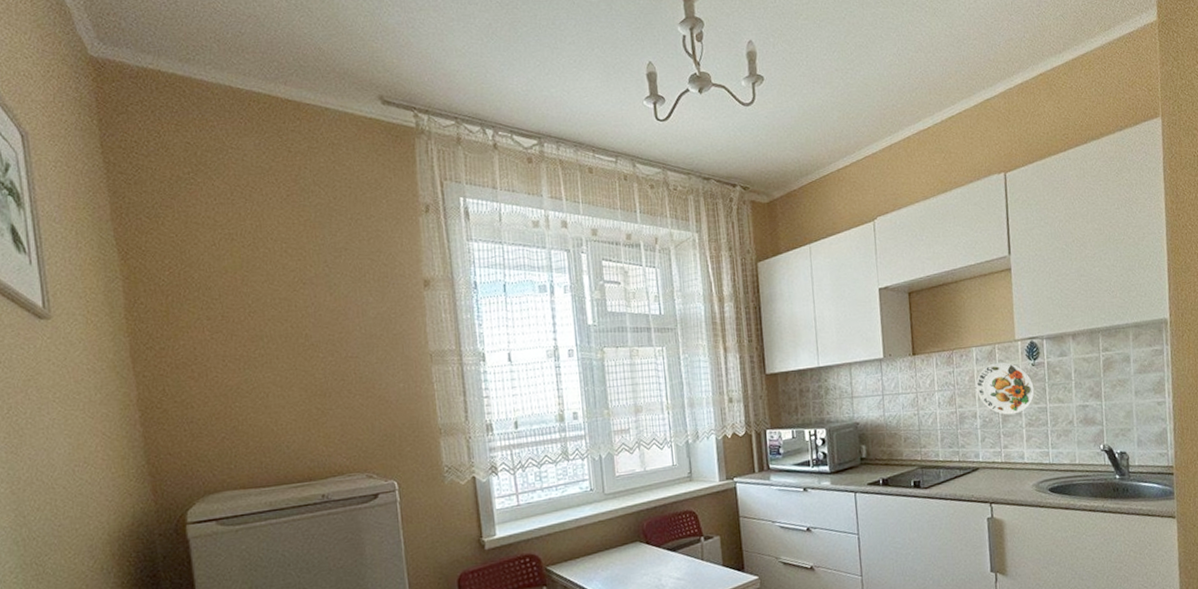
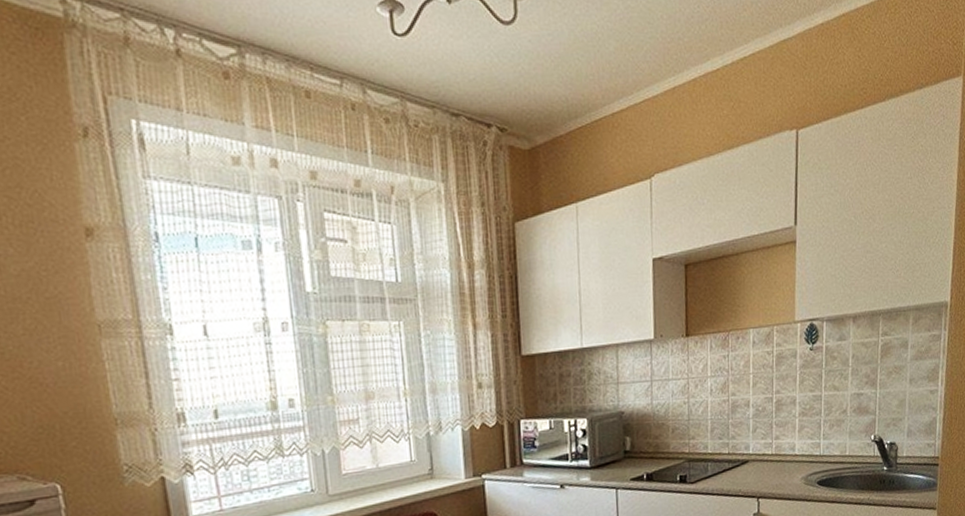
decorative plate: present [975,362,1035,415] -> none [751,345,811,404]

